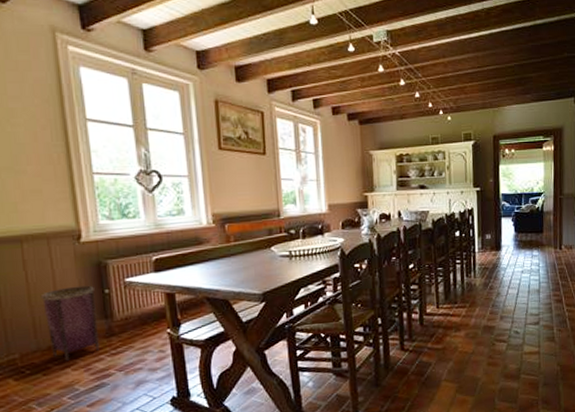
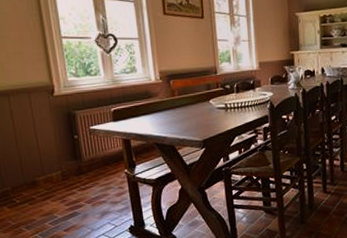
woven basket: present [40,285,100,361] -> none [25,132,72,193]

